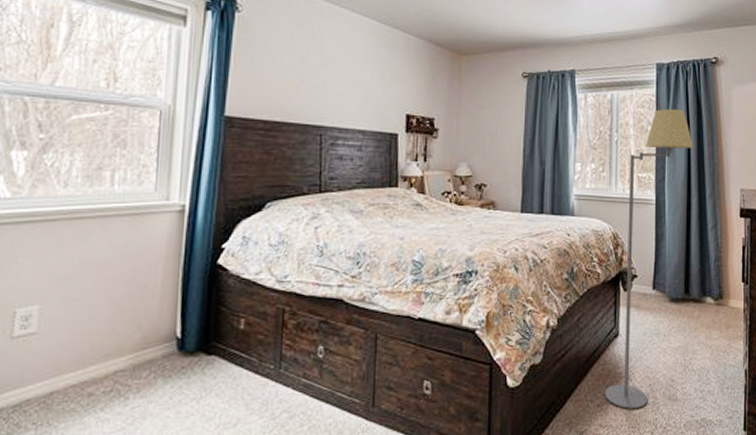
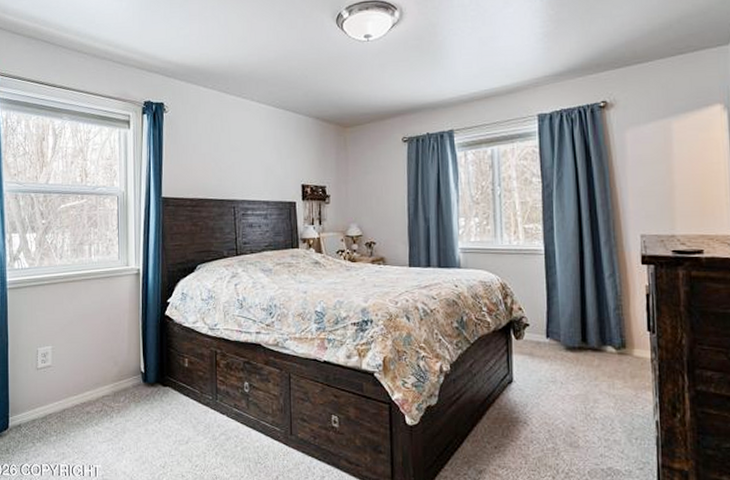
floor lamp: present [604,108,693,409] -> none [501,158,583,452]

